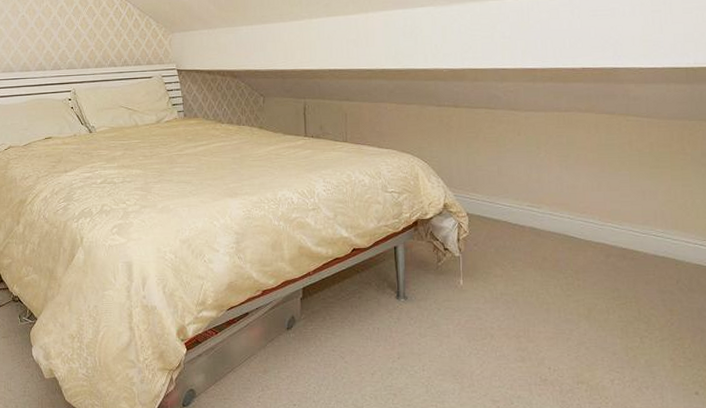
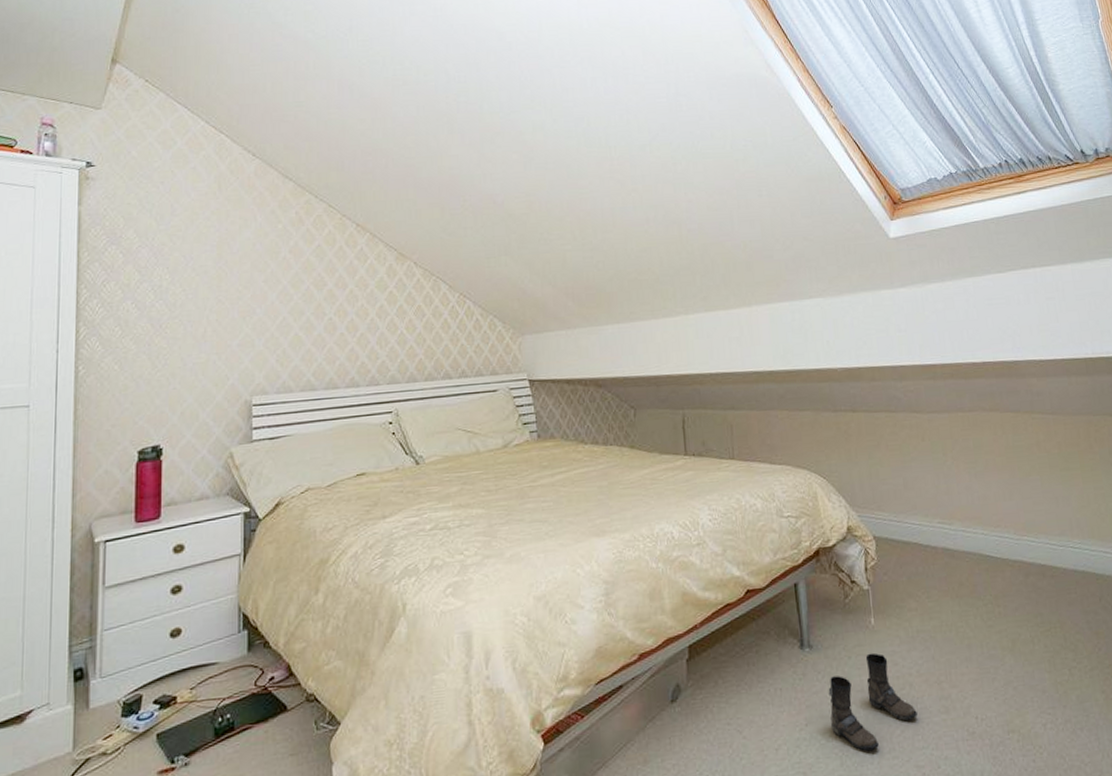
boots: none [419,307,496,384] -> present [828,652,917,751]

